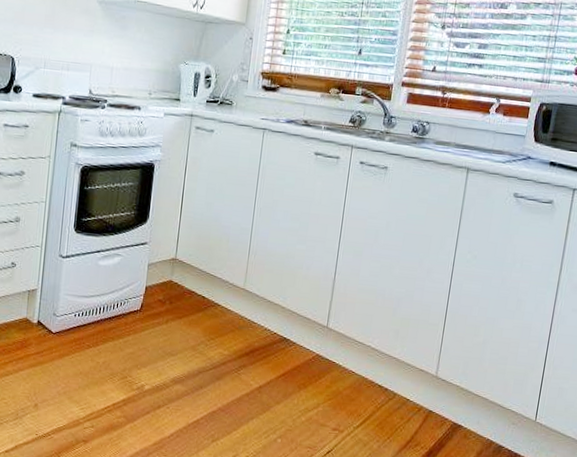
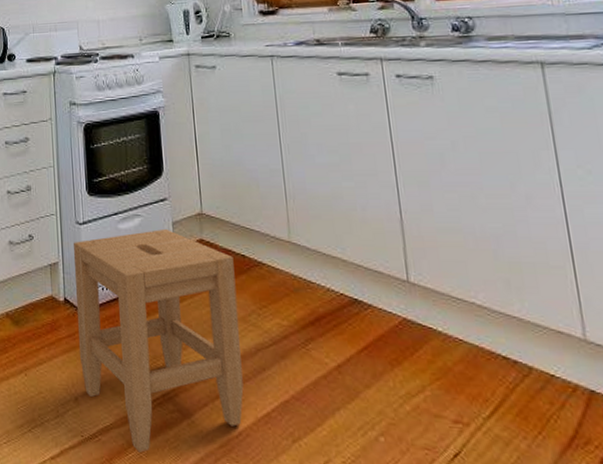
stool: none [44,268,195,448] -> present [73,228,244,453]

